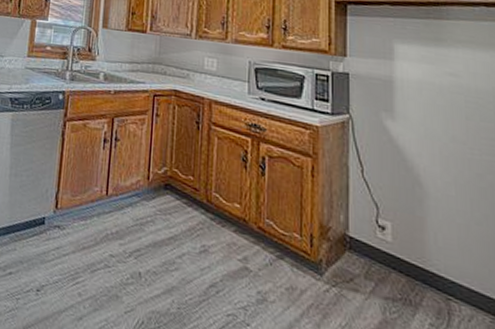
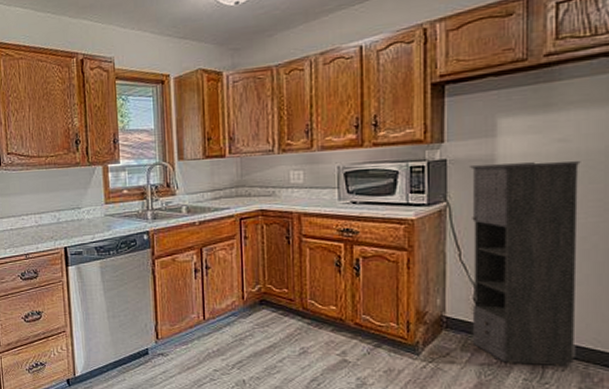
storage cabinet: none [370,84,481,316] -> present [470,161,581,366]

